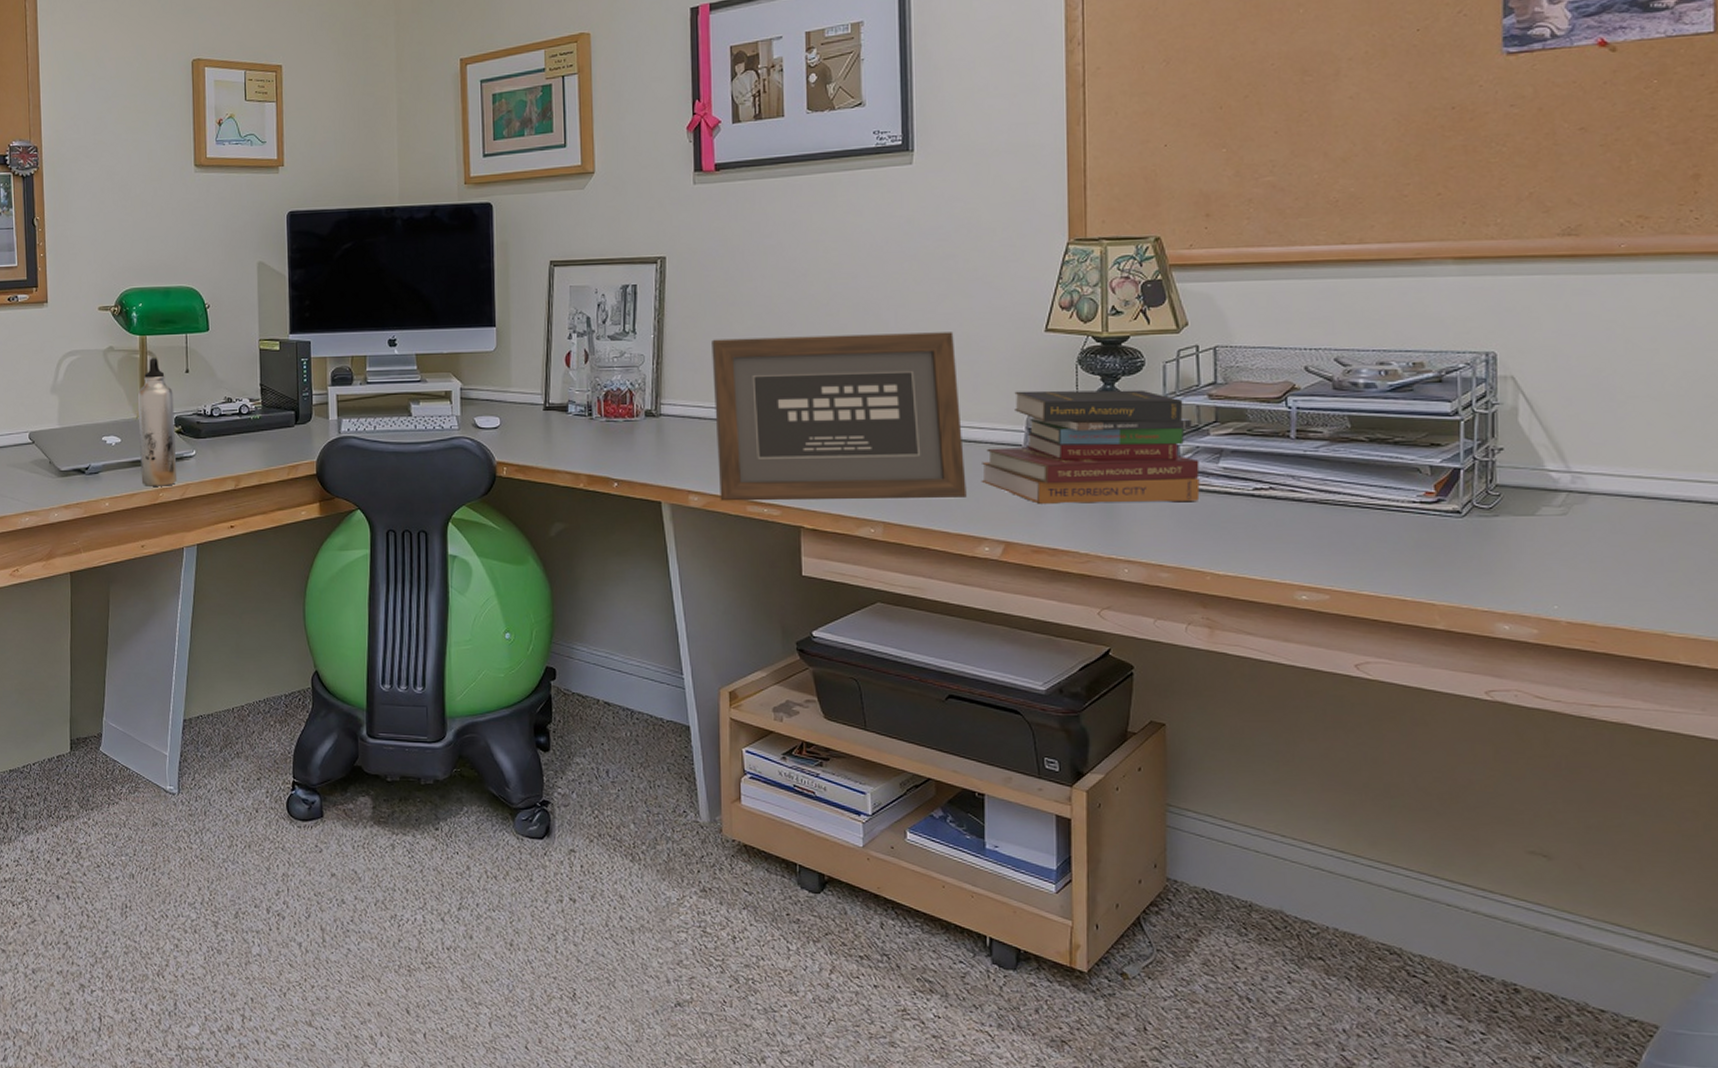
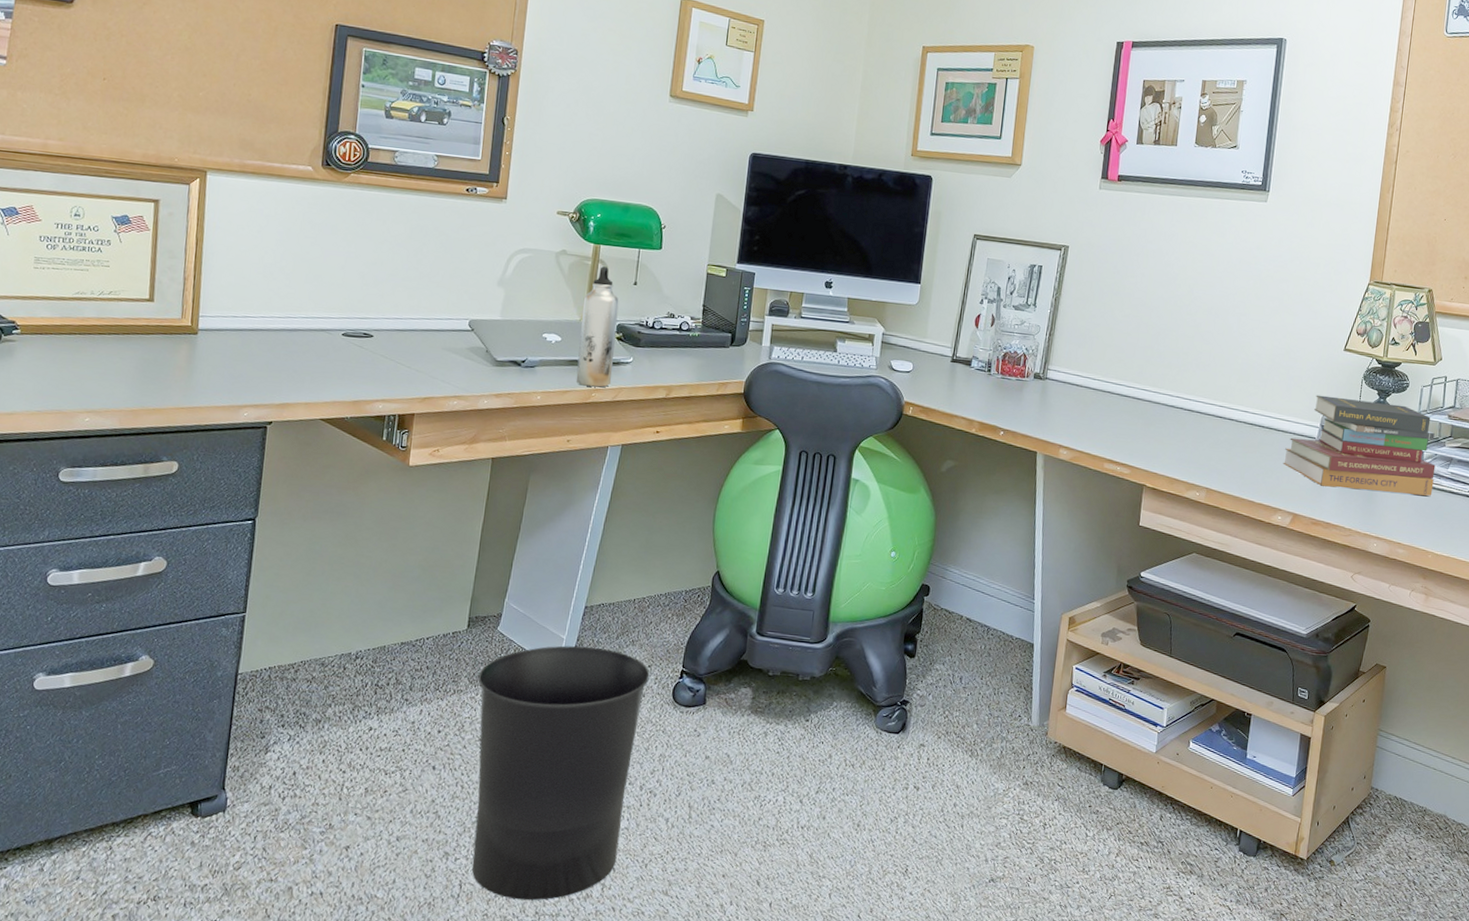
waste bin: none [88,762,260,1034] -> present [471,645,650,901]
picture frame: present [712,332,967,501] -> none [1084,321,1279,475]

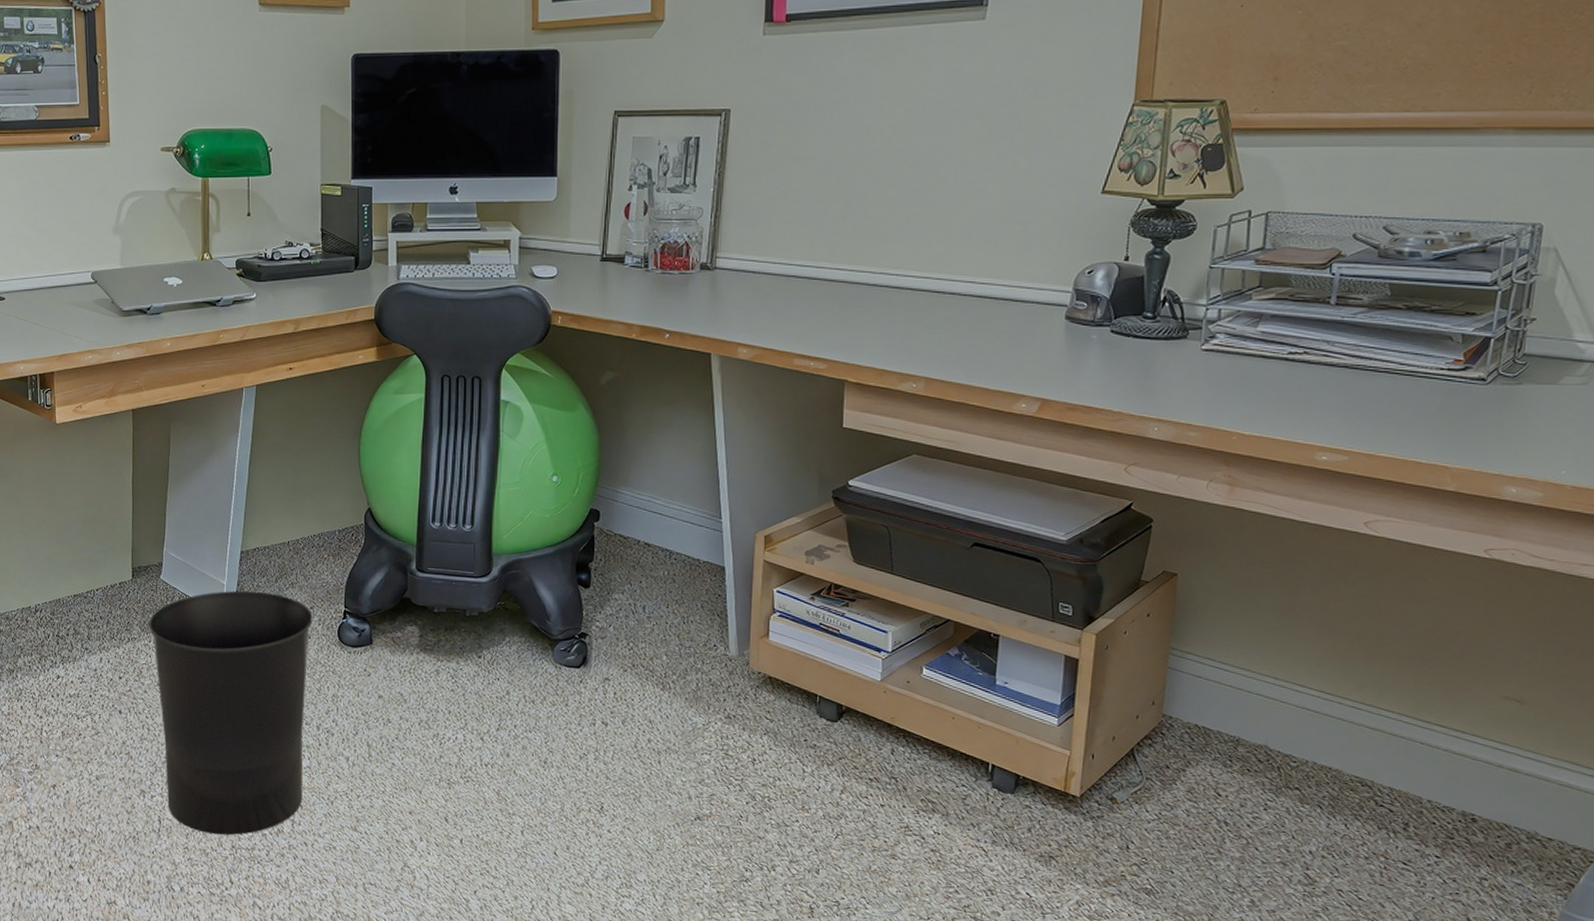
water bottle: present [576,266,619,388] -> none [199,200,238,328]
books: present [1282,394,1436,496] -> none [1024,252,1239,364]

